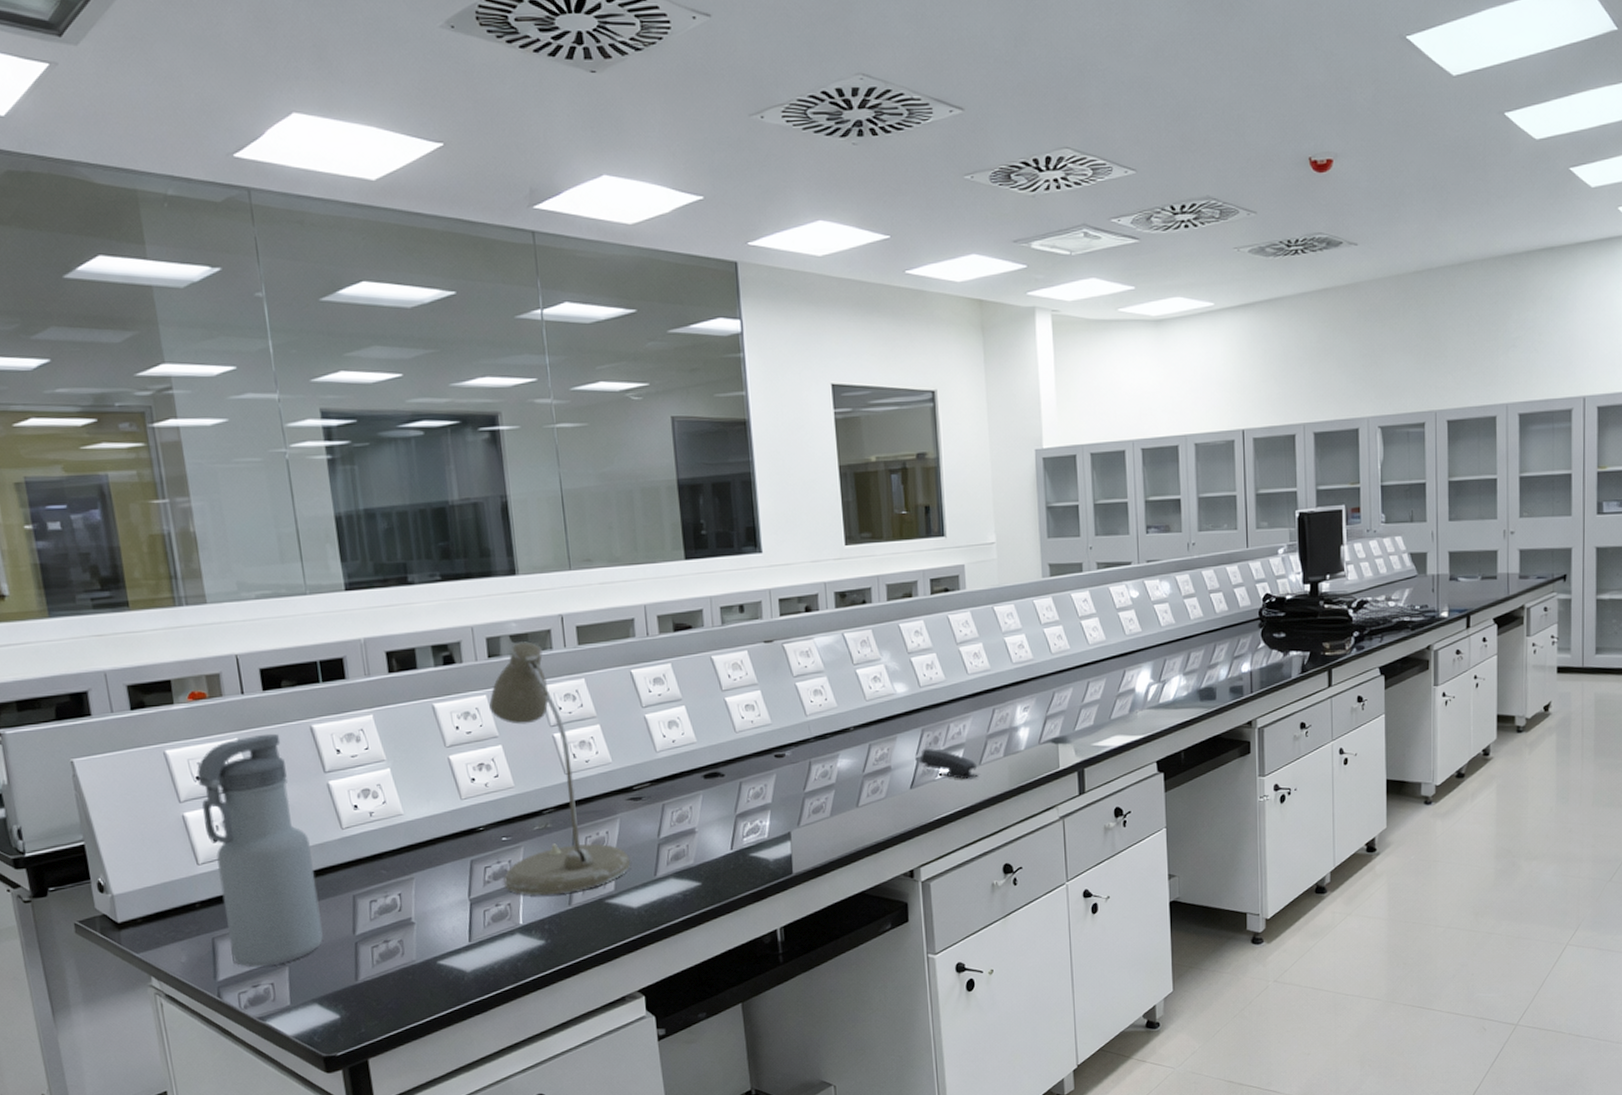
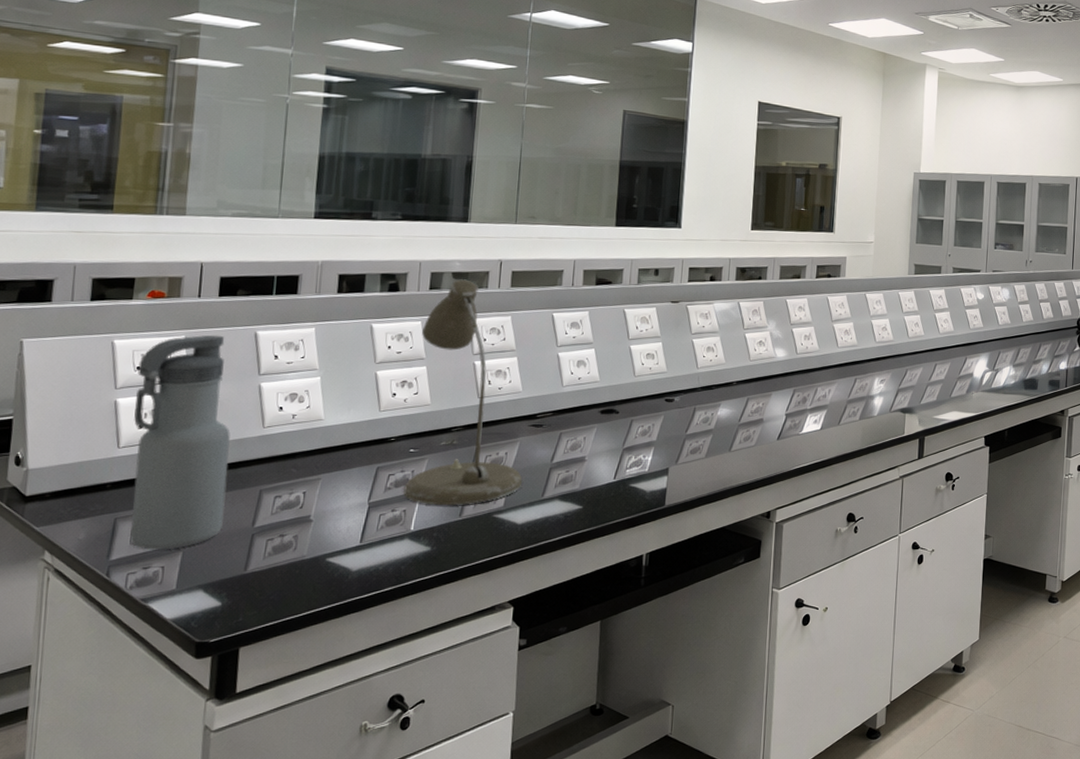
stapler: present [919,748,978,780] -> none [788,406,837,437]

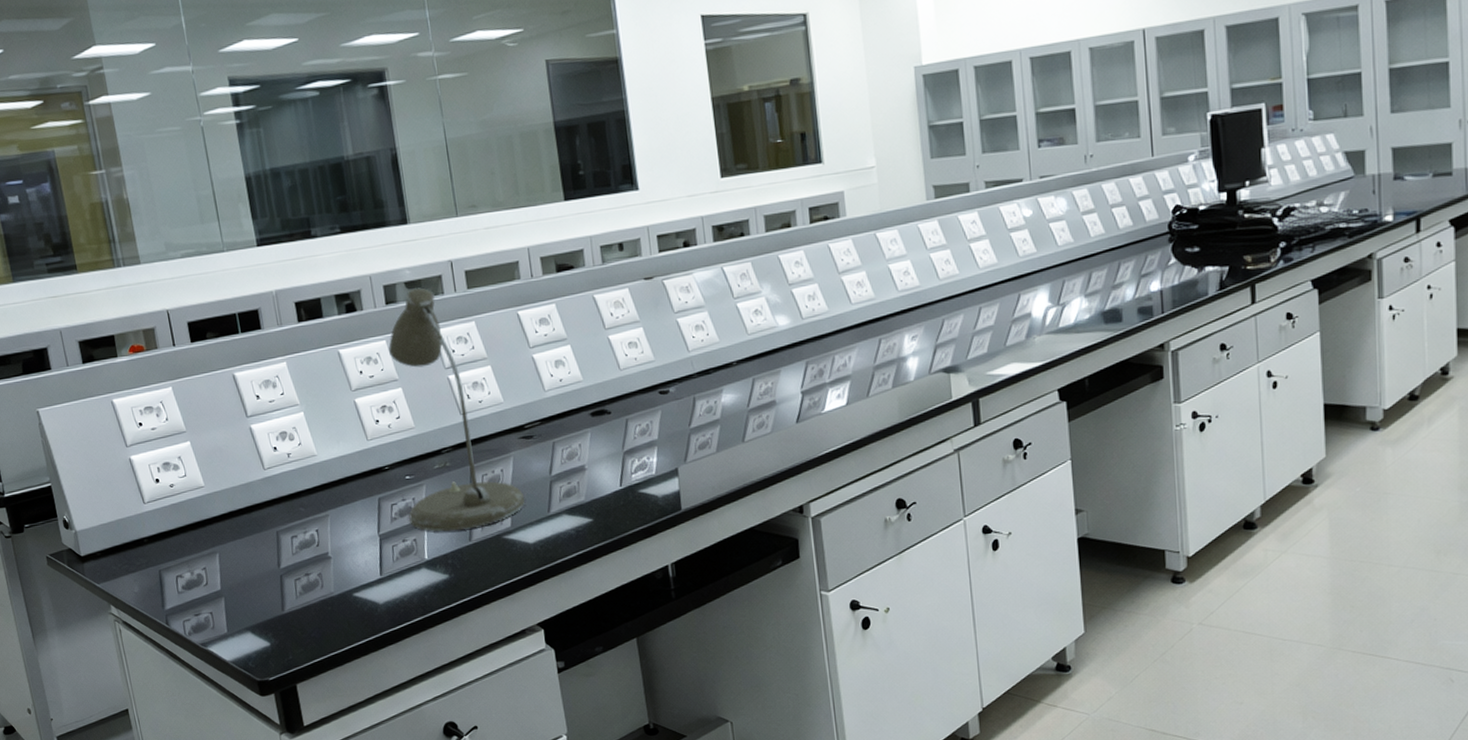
water bottle: present [129,334,230,550] -> none [139,381,253,598]

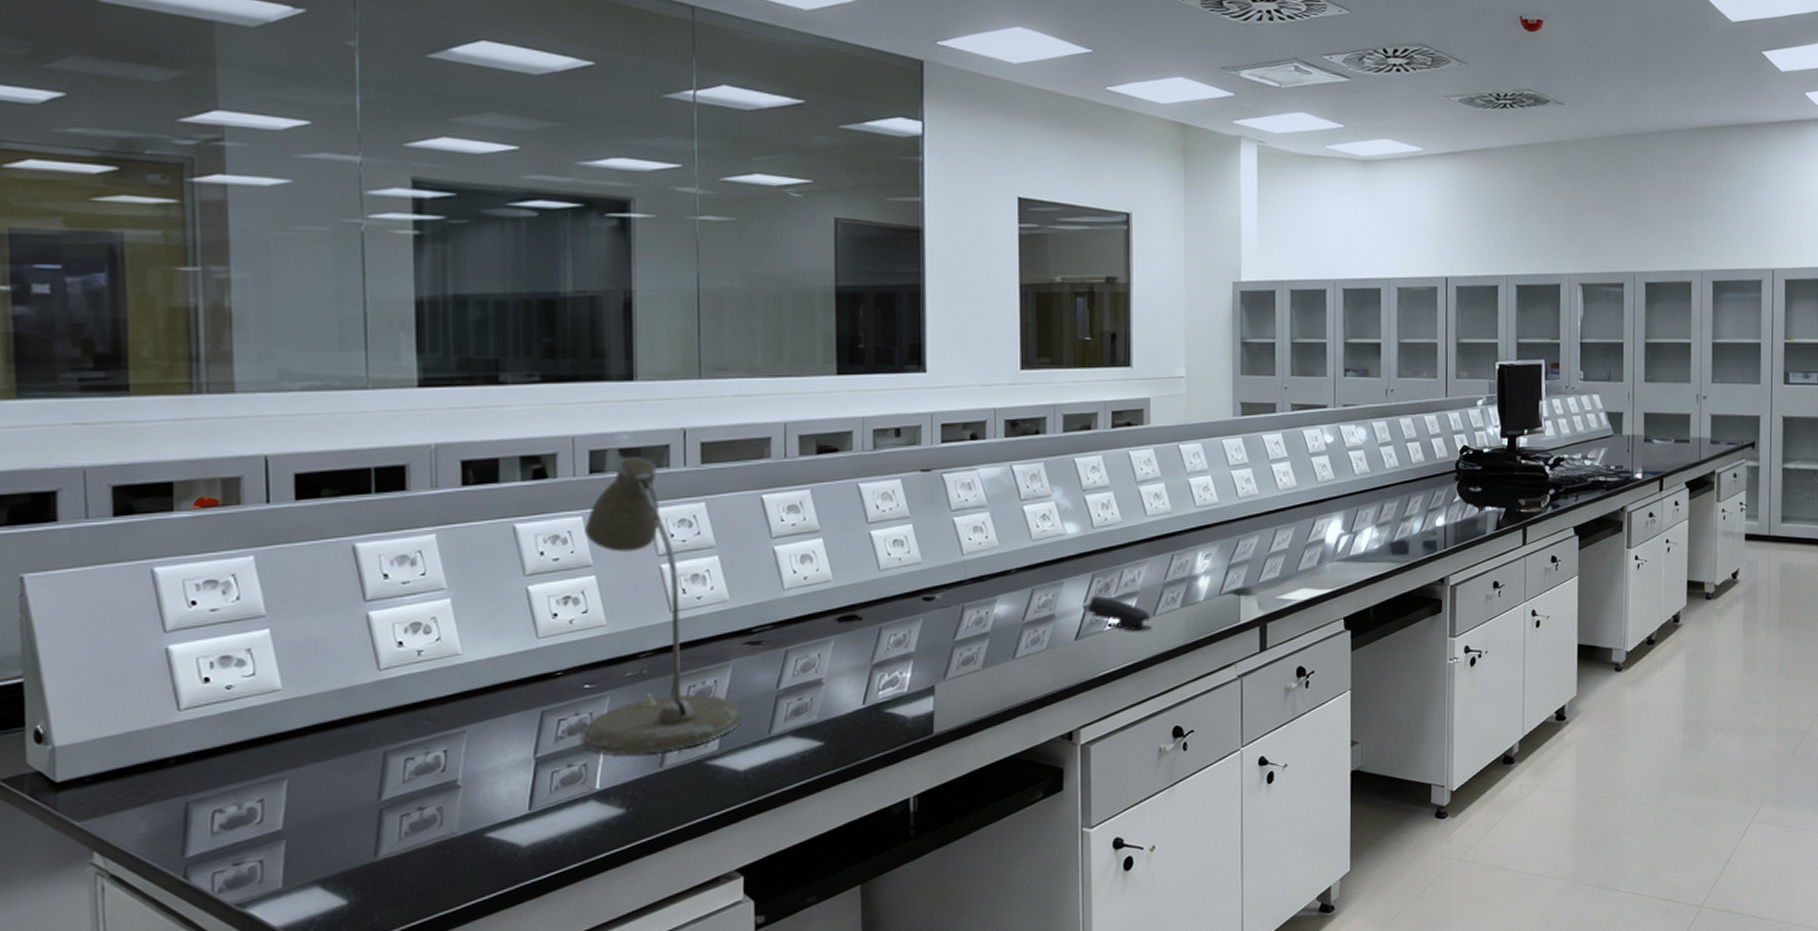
stapler: none [805,381,866,413] -> present [1087,595,1151,632]

